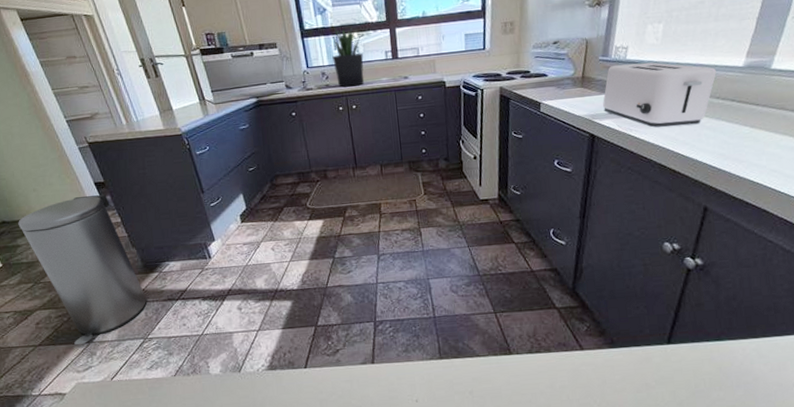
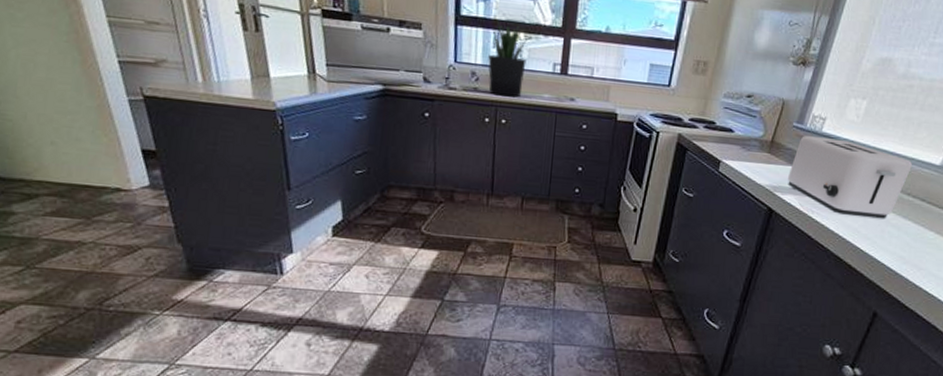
pedal bin: present [18,194,148,346] -> none [18,162,185,360]

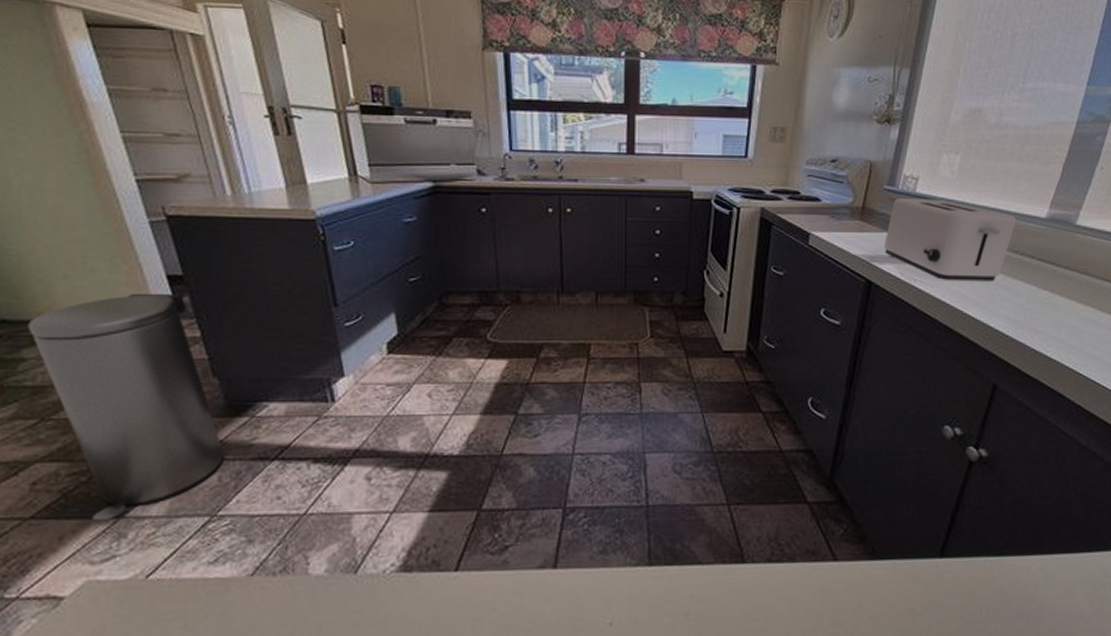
pedal bin: none [18,162,185,360] -> present [28,293,225,522]
planter: present [488,21,527,98] -> none [546,103,589,183]

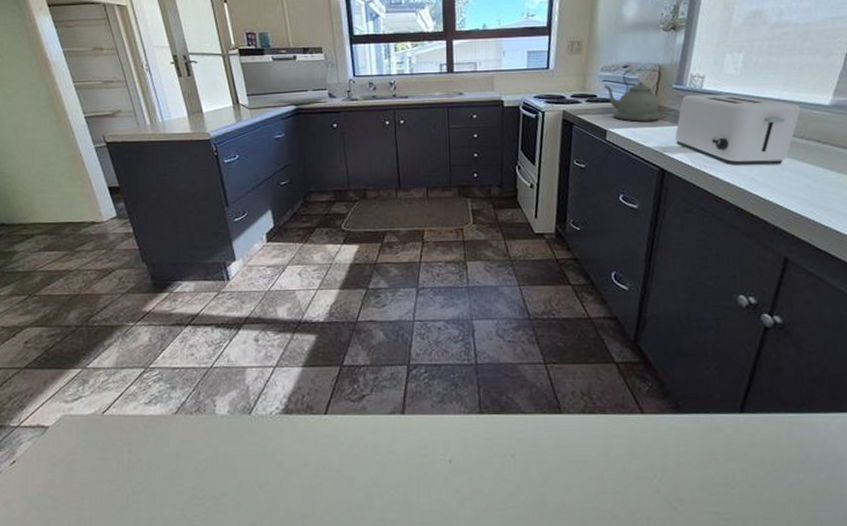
pedal bin: present [28,293,225,522] -> none [18,201,153,371]
kettle: none [809,164,874,227] -> present [604,69,663,123]

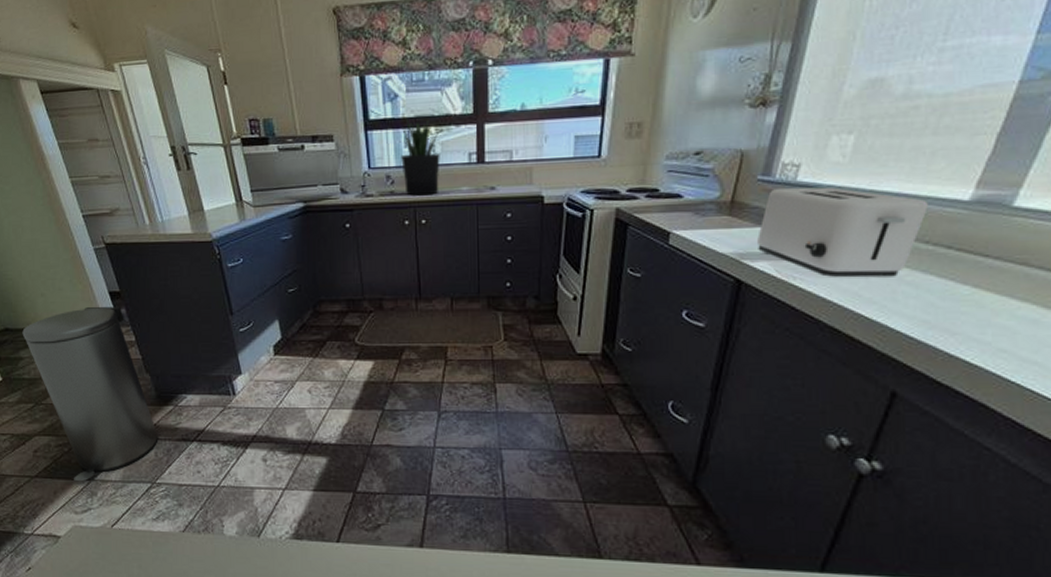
pedal bin: none [18,201,153,371] -> present [22,306,159,482]
planter: none [382,35,416,100] -> present [401,119,440,196]
kettle: present [604,69,663,123] -> none [669,156,745,223]

